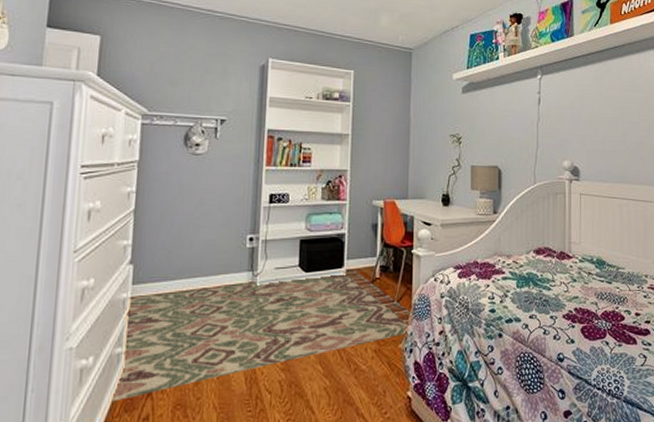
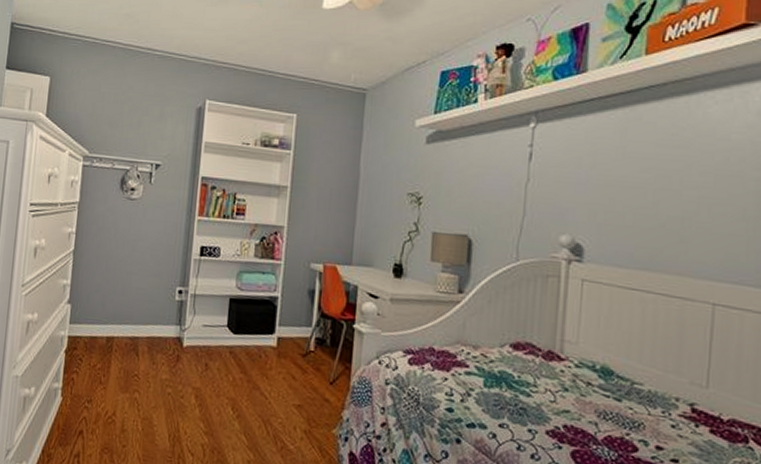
rug: present [108,270,413,403] -> none [46,335,351,434]

